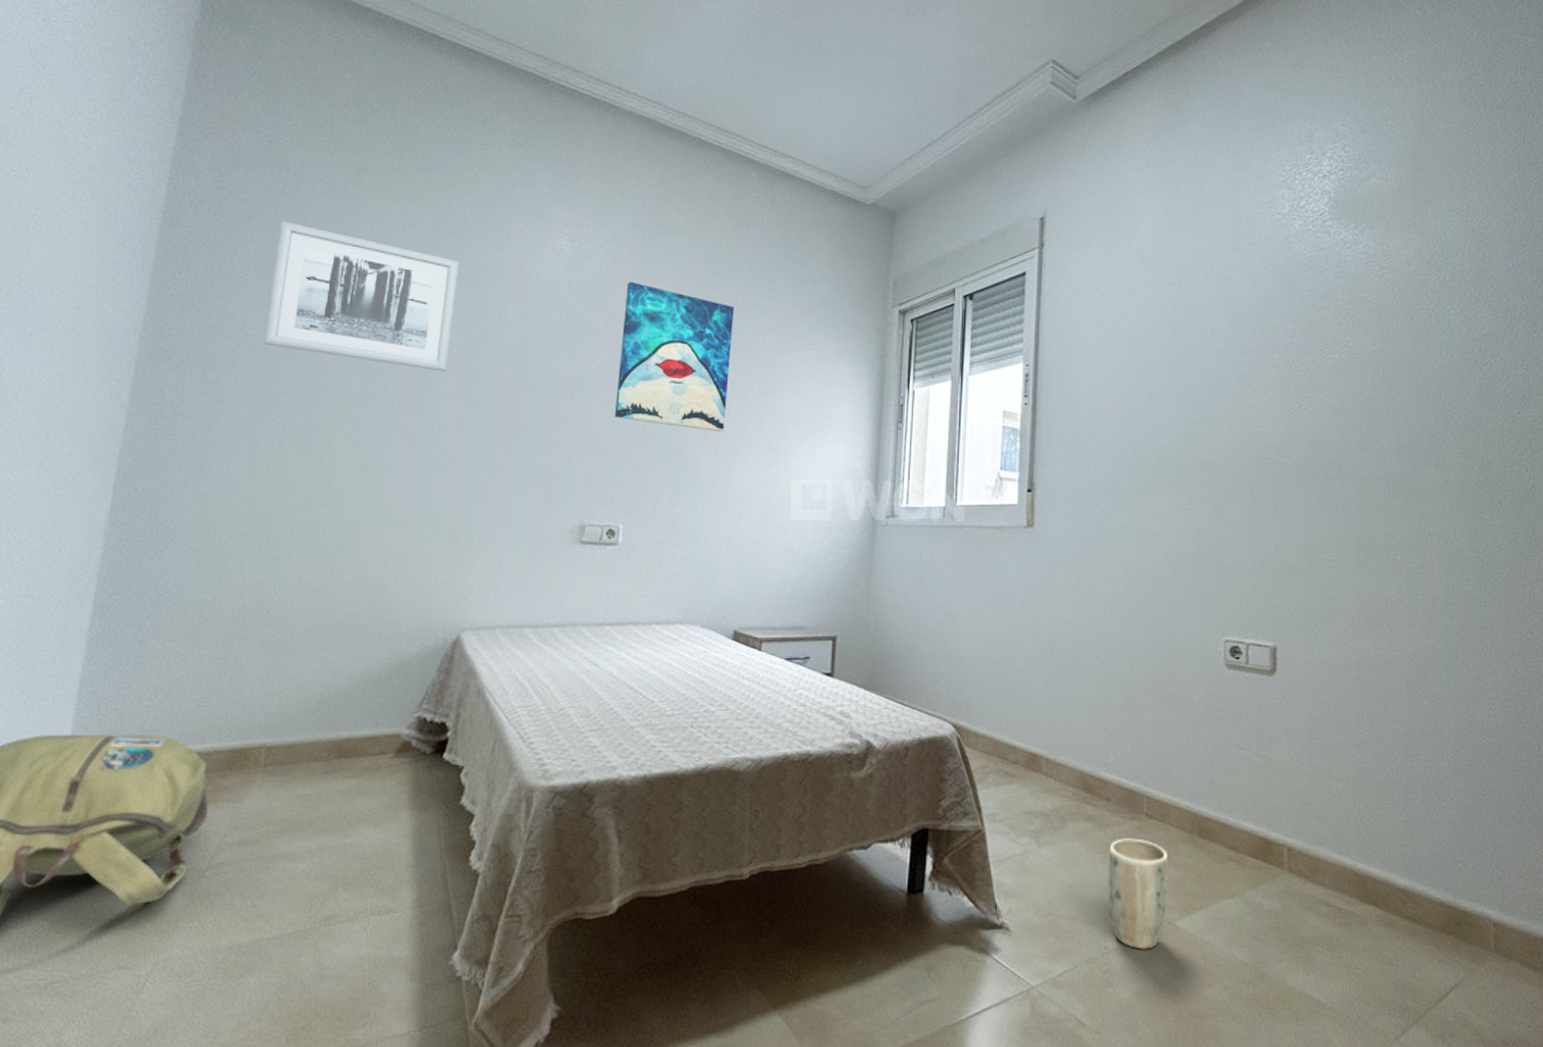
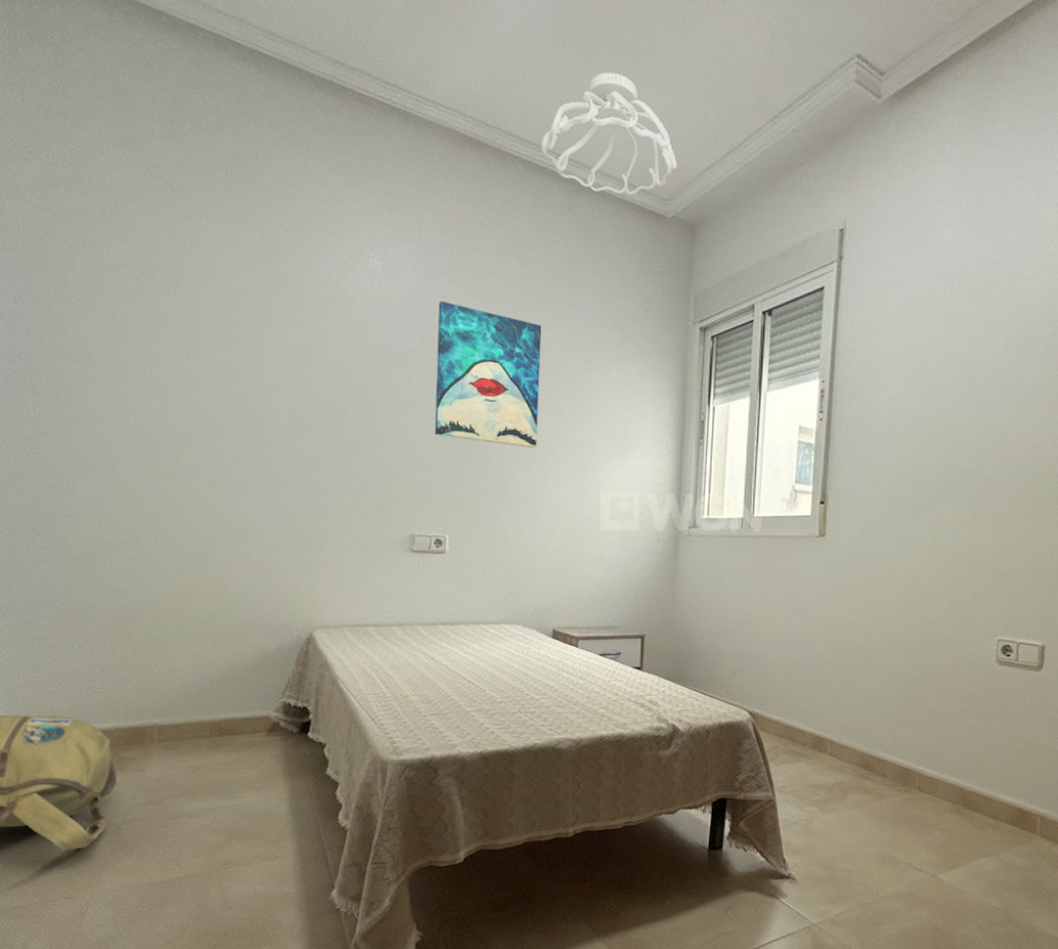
wall art: present [264,220,460,372] -> none [104,242,279,392]
ceiling light fixture: none [740,71,877,183] -> present [541,73,678,195]
plant pot: present [1108,838,1169,950] -> none [881,808,936,897]

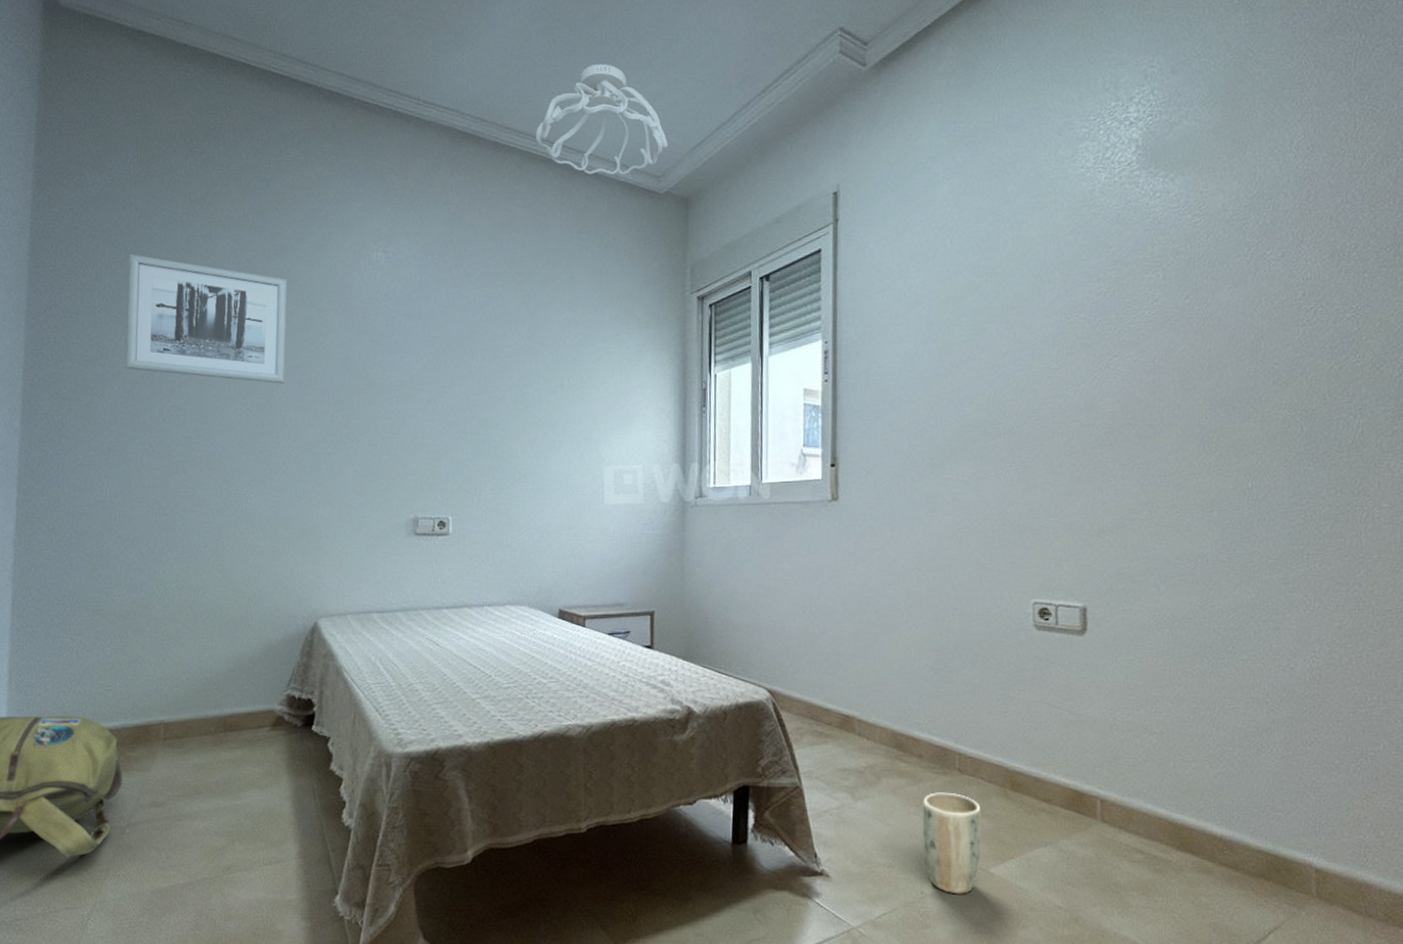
wall art: none [104,242,279,392] -> present [125,253,288,384]
wall art: present [434,300,542,449] -> none [436,287,541,426]
plant pot: none [881,808,936,897] -> present [922,792,982,894]

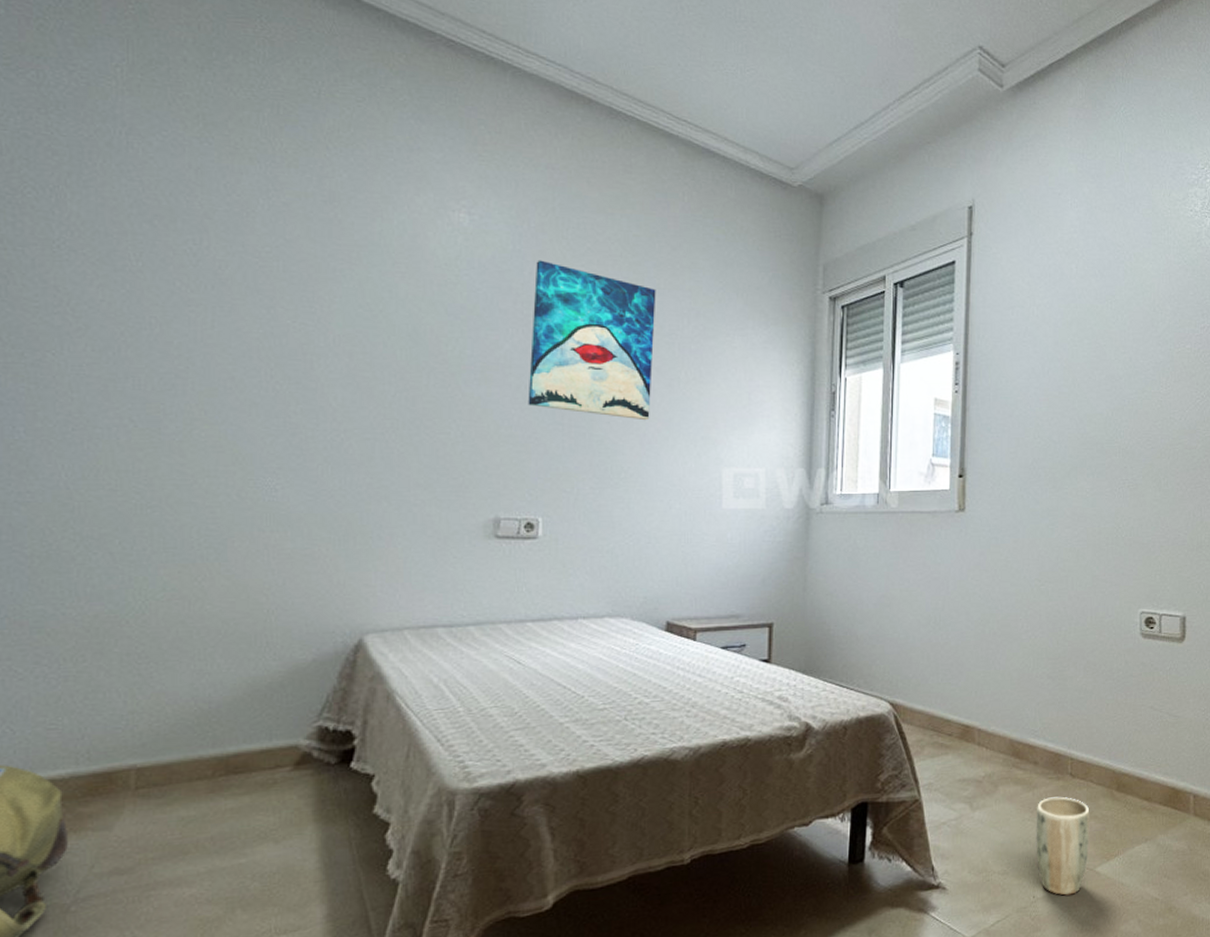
wall art: present [125,253,288,384] -> none [97,178,339,355]
wall art: none [436,287,541,426] -> present [528,260,656,421]
ceiling light fixture: present [535,64,669,175] -> none [656,41,804,162]

